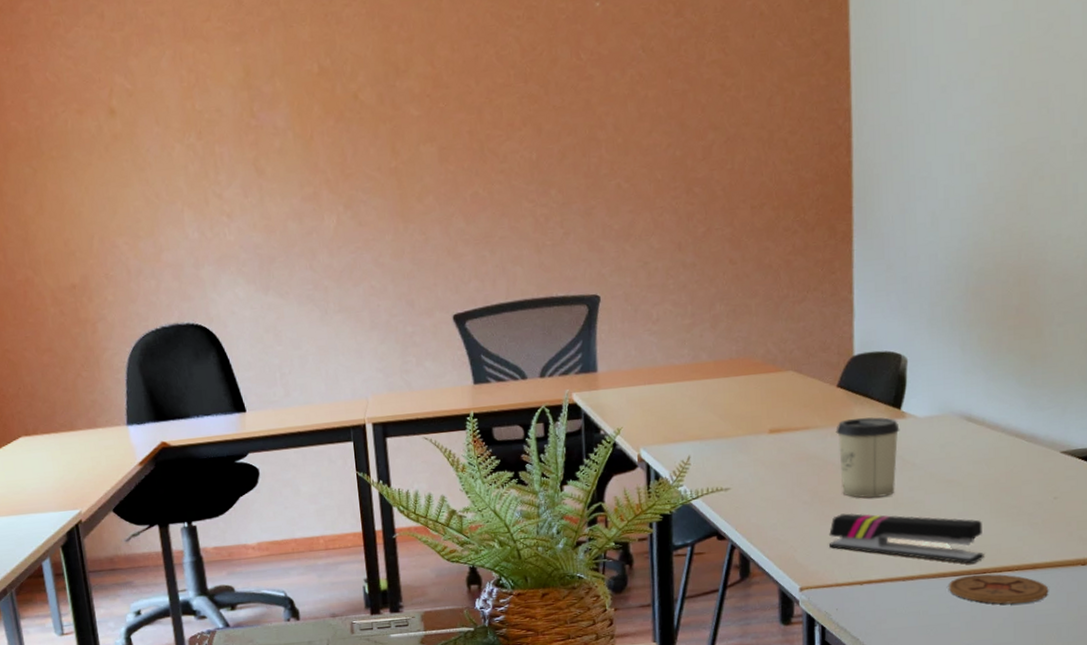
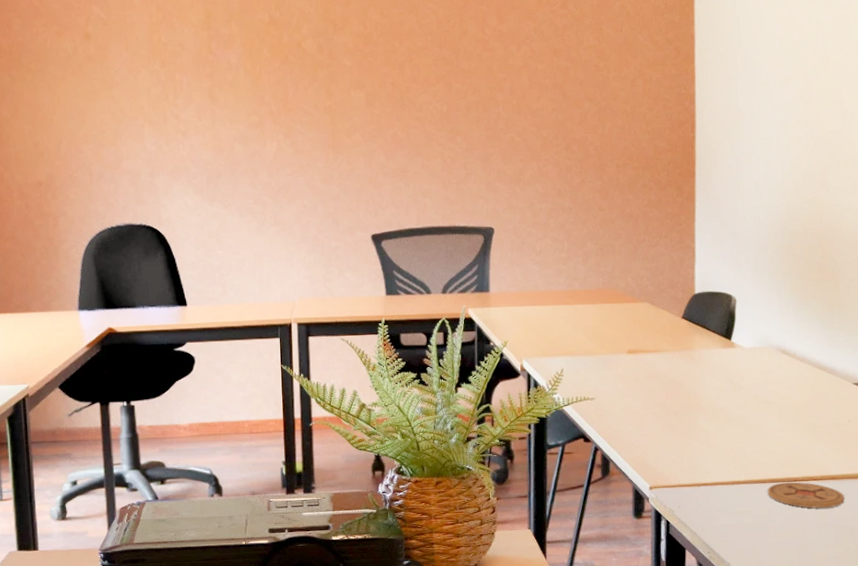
stapler: present [829,513,984,564] -> none [674,425,795,473]
cup: present [835,417,900,498] -> none [680,345,730,413]

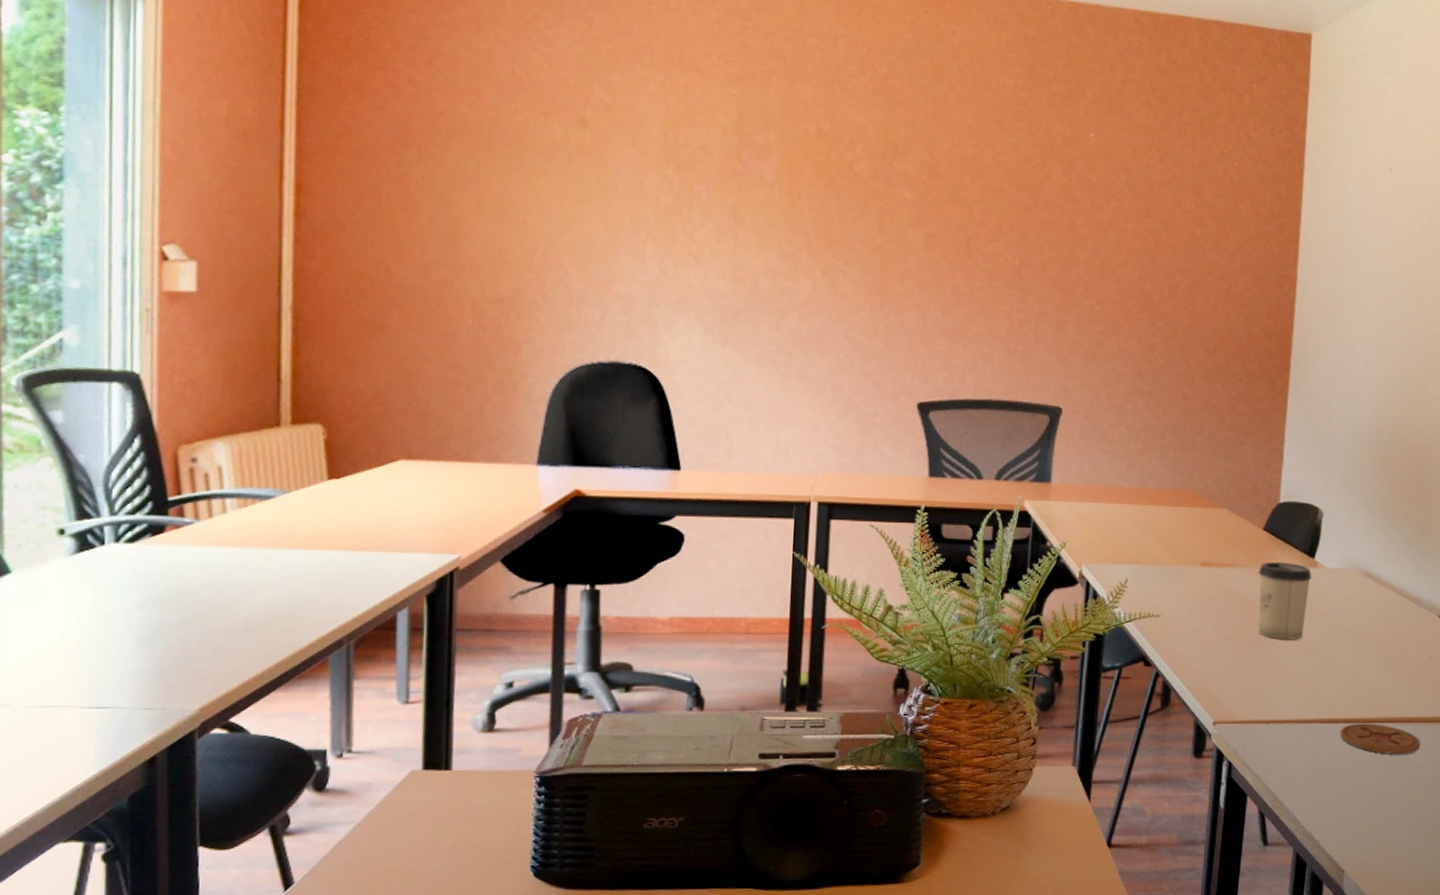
cup: none [680,345,730,413] -> present [1258,561,1312,640]

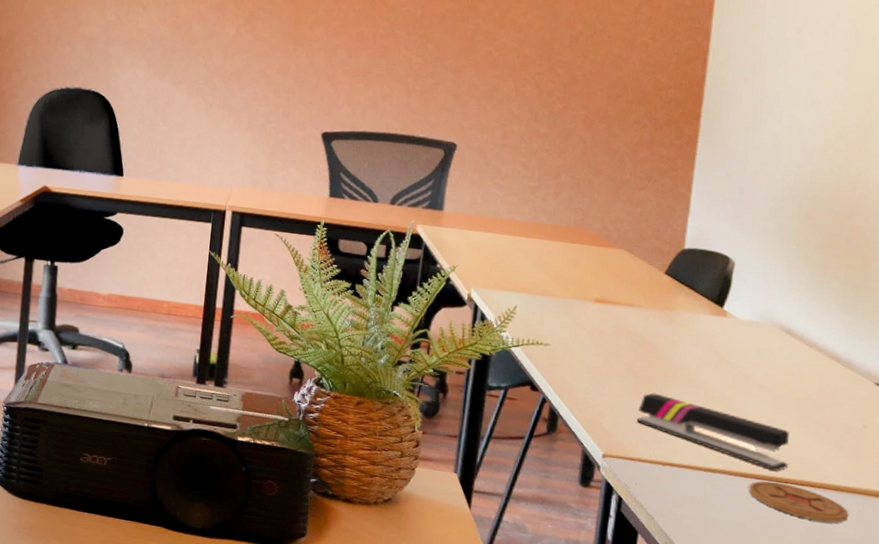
stapler: none [1243,652,1372,712] -> present [637,393,789,471]
cup: present [1258,561,1312,640] -> none [656,306,720,387]

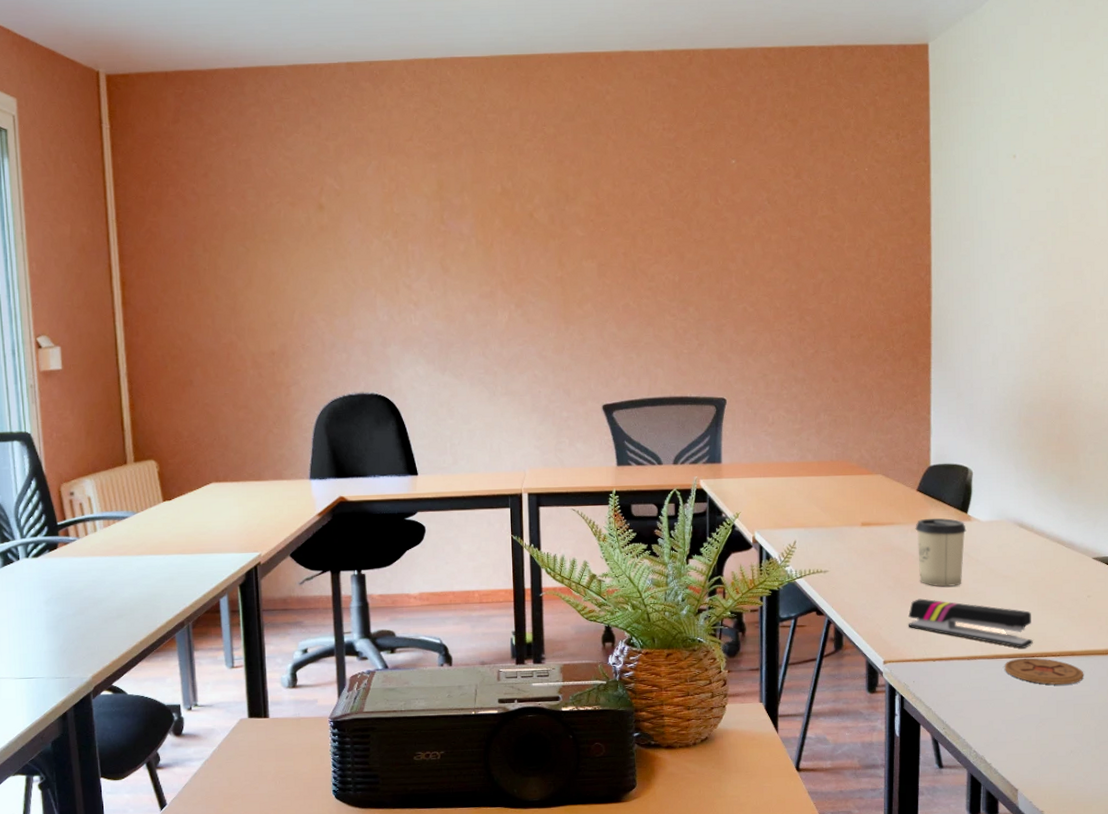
cup: none [656,306,720,387] -> present [915,518,966,587]

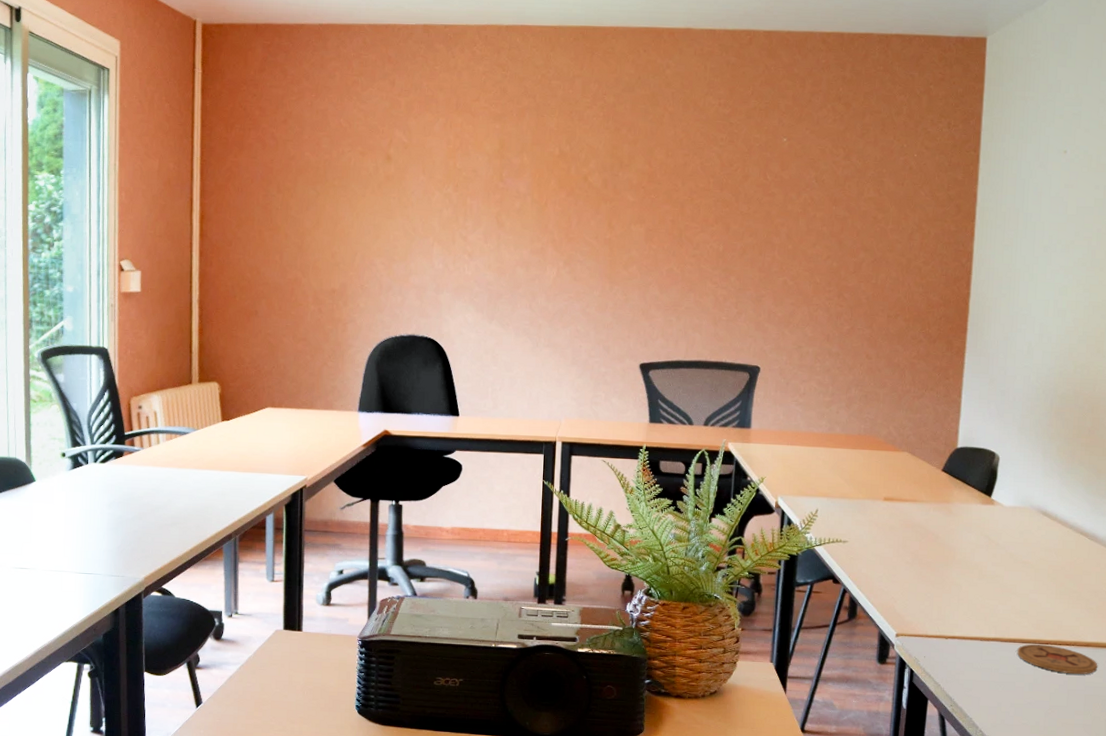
stapler: present [908,598,1033,648] -> none [924,576,1048,635]
cup: present [915,518,966,587] -> none [937,498,989,568]

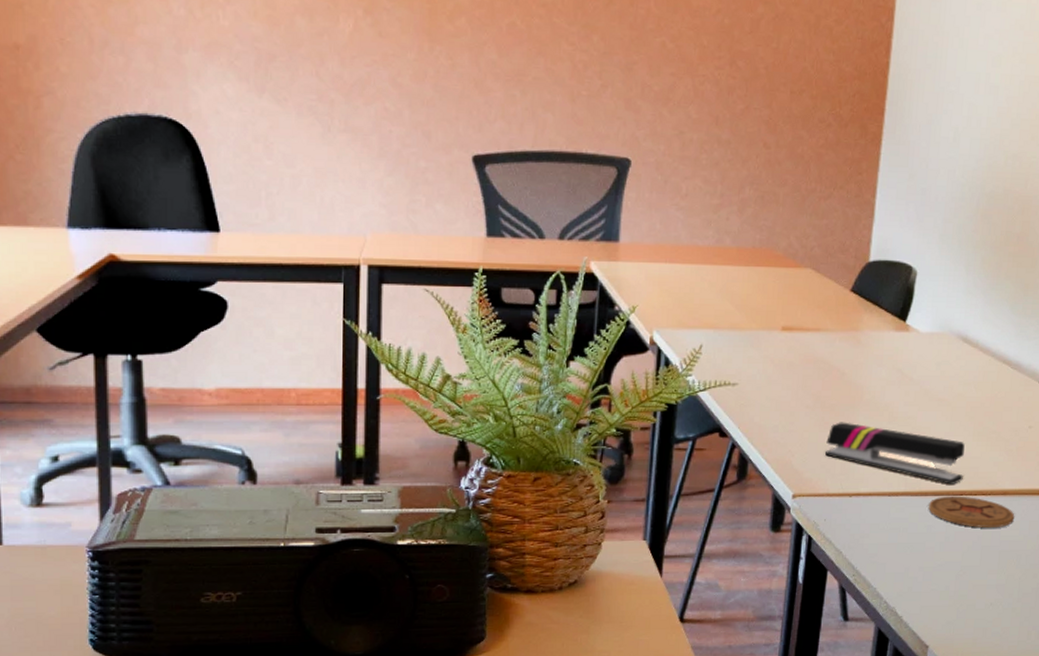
stapler: none [924,576,1048,635] -> present [825,422,965,485]

